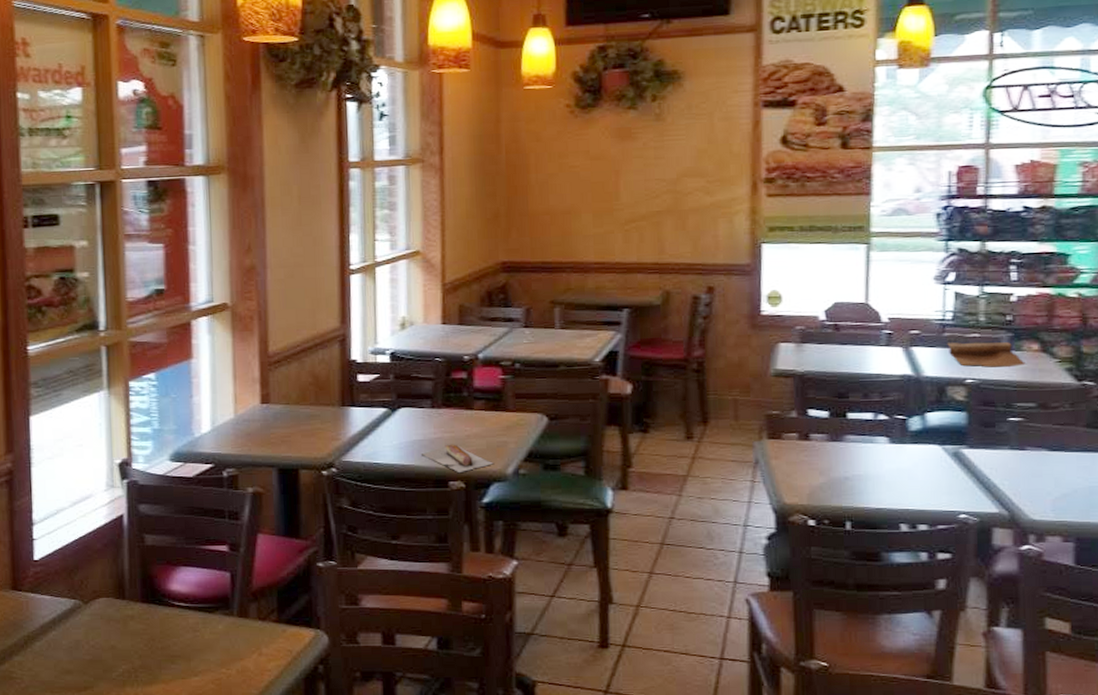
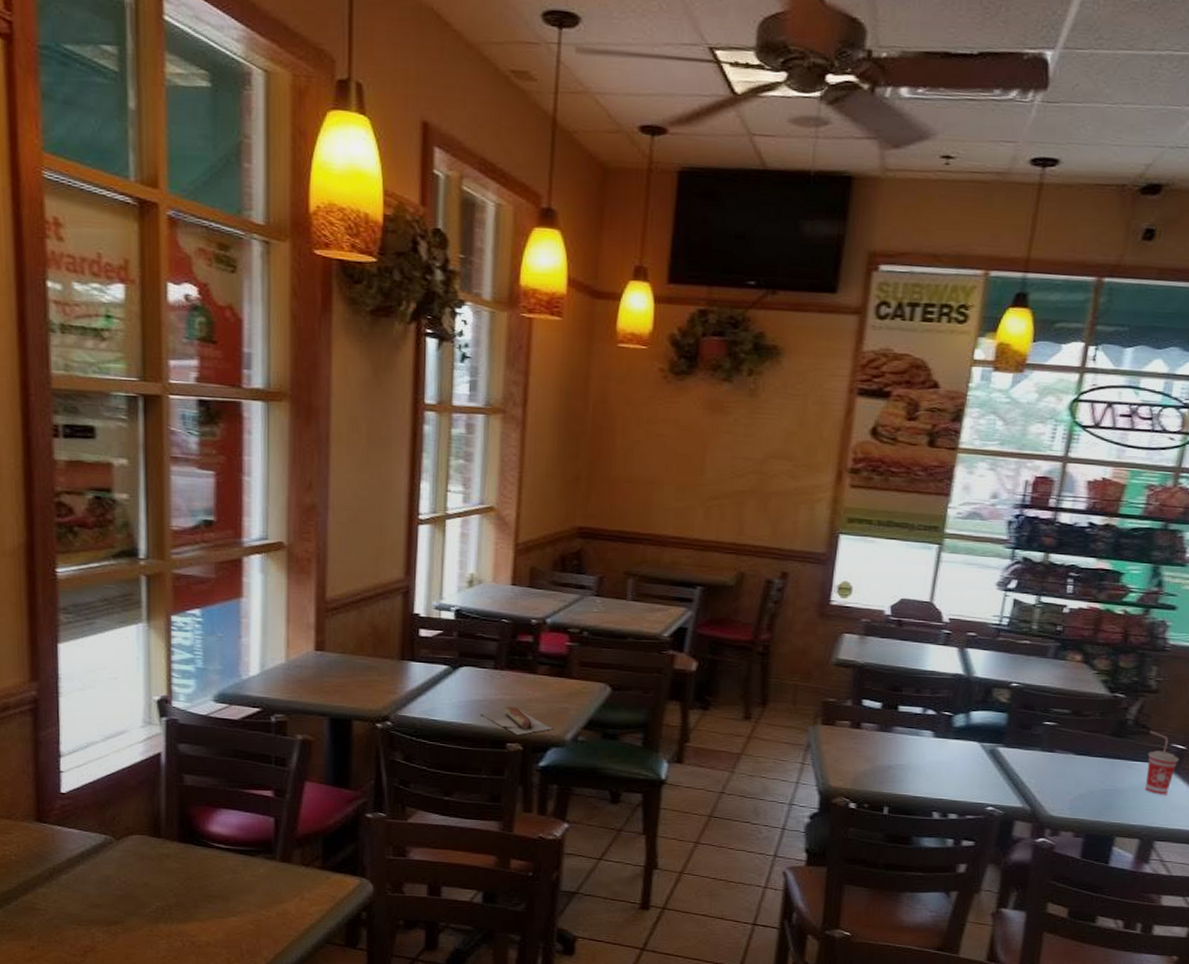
paper bag: present [947,342,1026,367] -> none [999,647,1067,675]

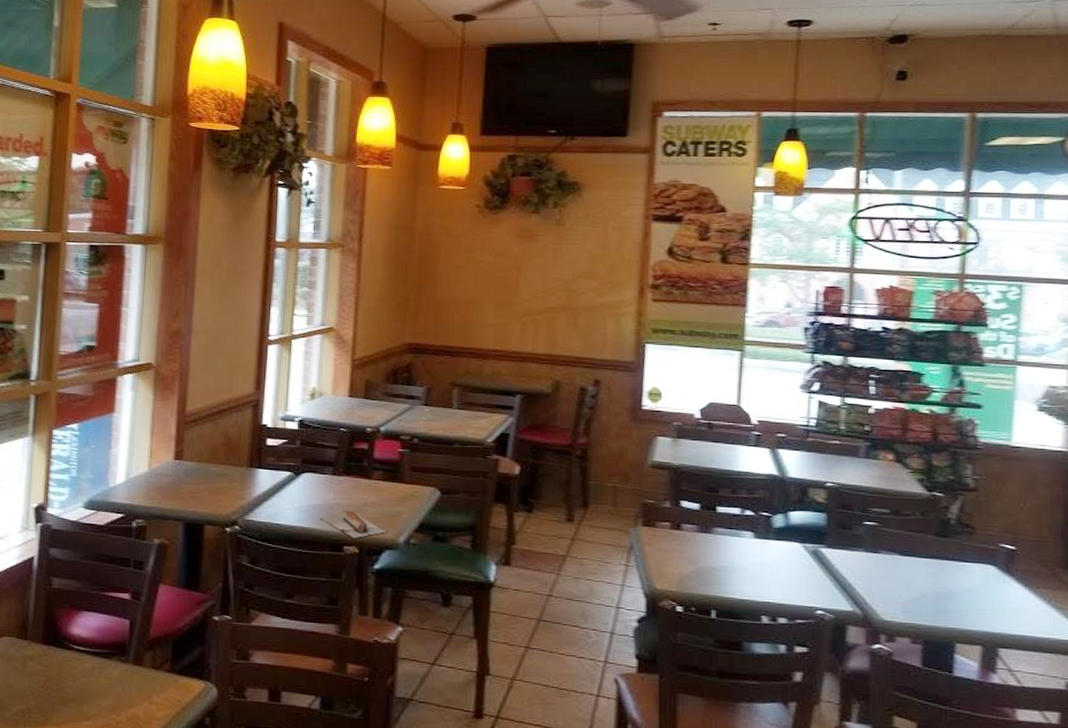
beverage cup: present [1145,730,1179,795] -> none [974,529,1011,598]

